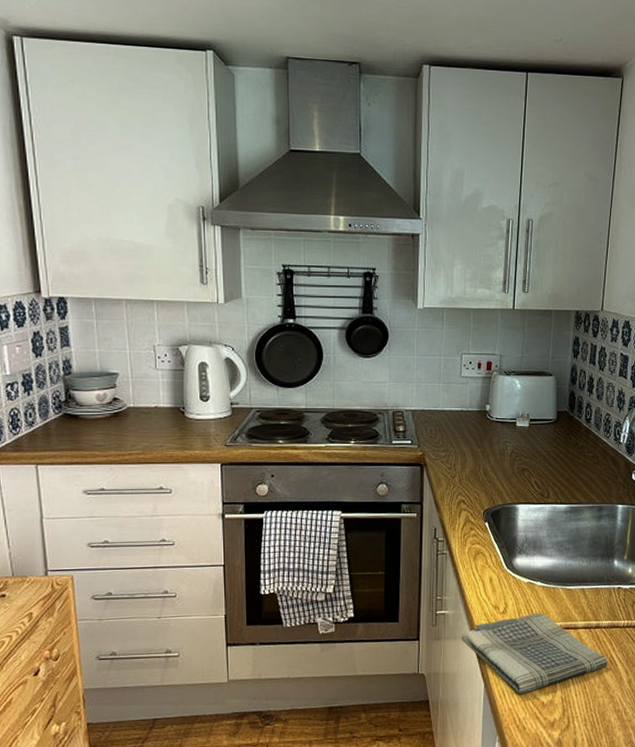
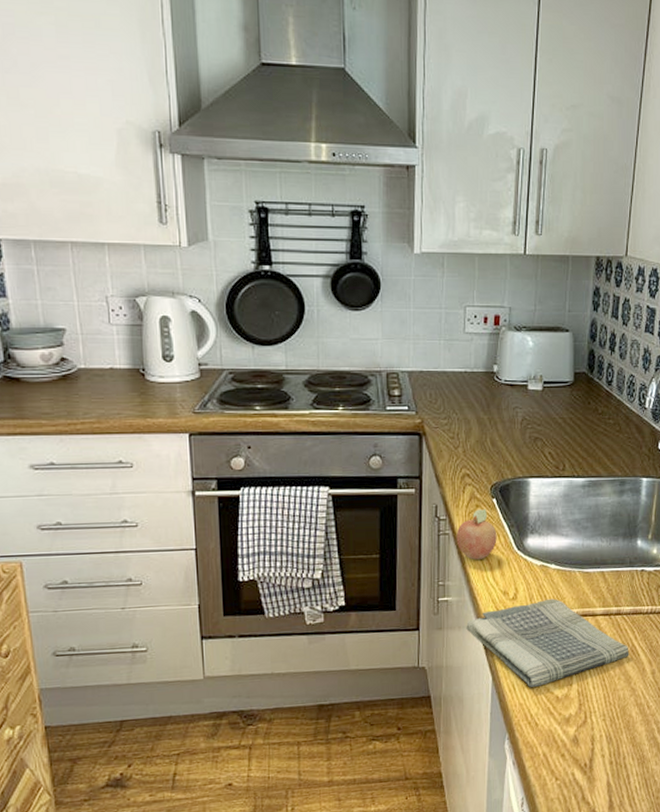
fruit: none [453,532,489,577] -> present [456,509,497,560]

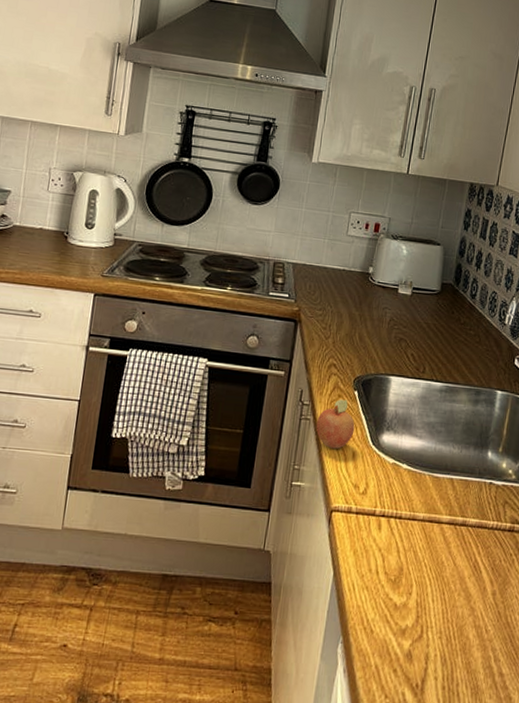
dish towel: present [466,598,629,687] -> none [314,498,472,590]

